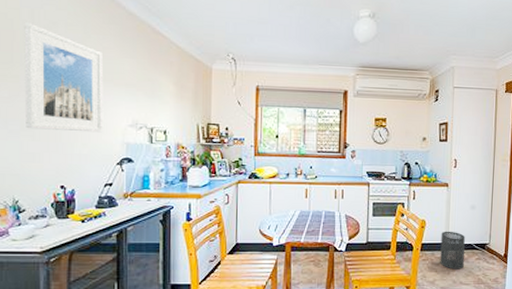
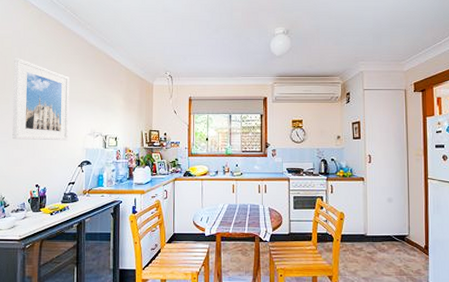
trash can: present [440,231,465,270] -> none [360,223,384,260]

